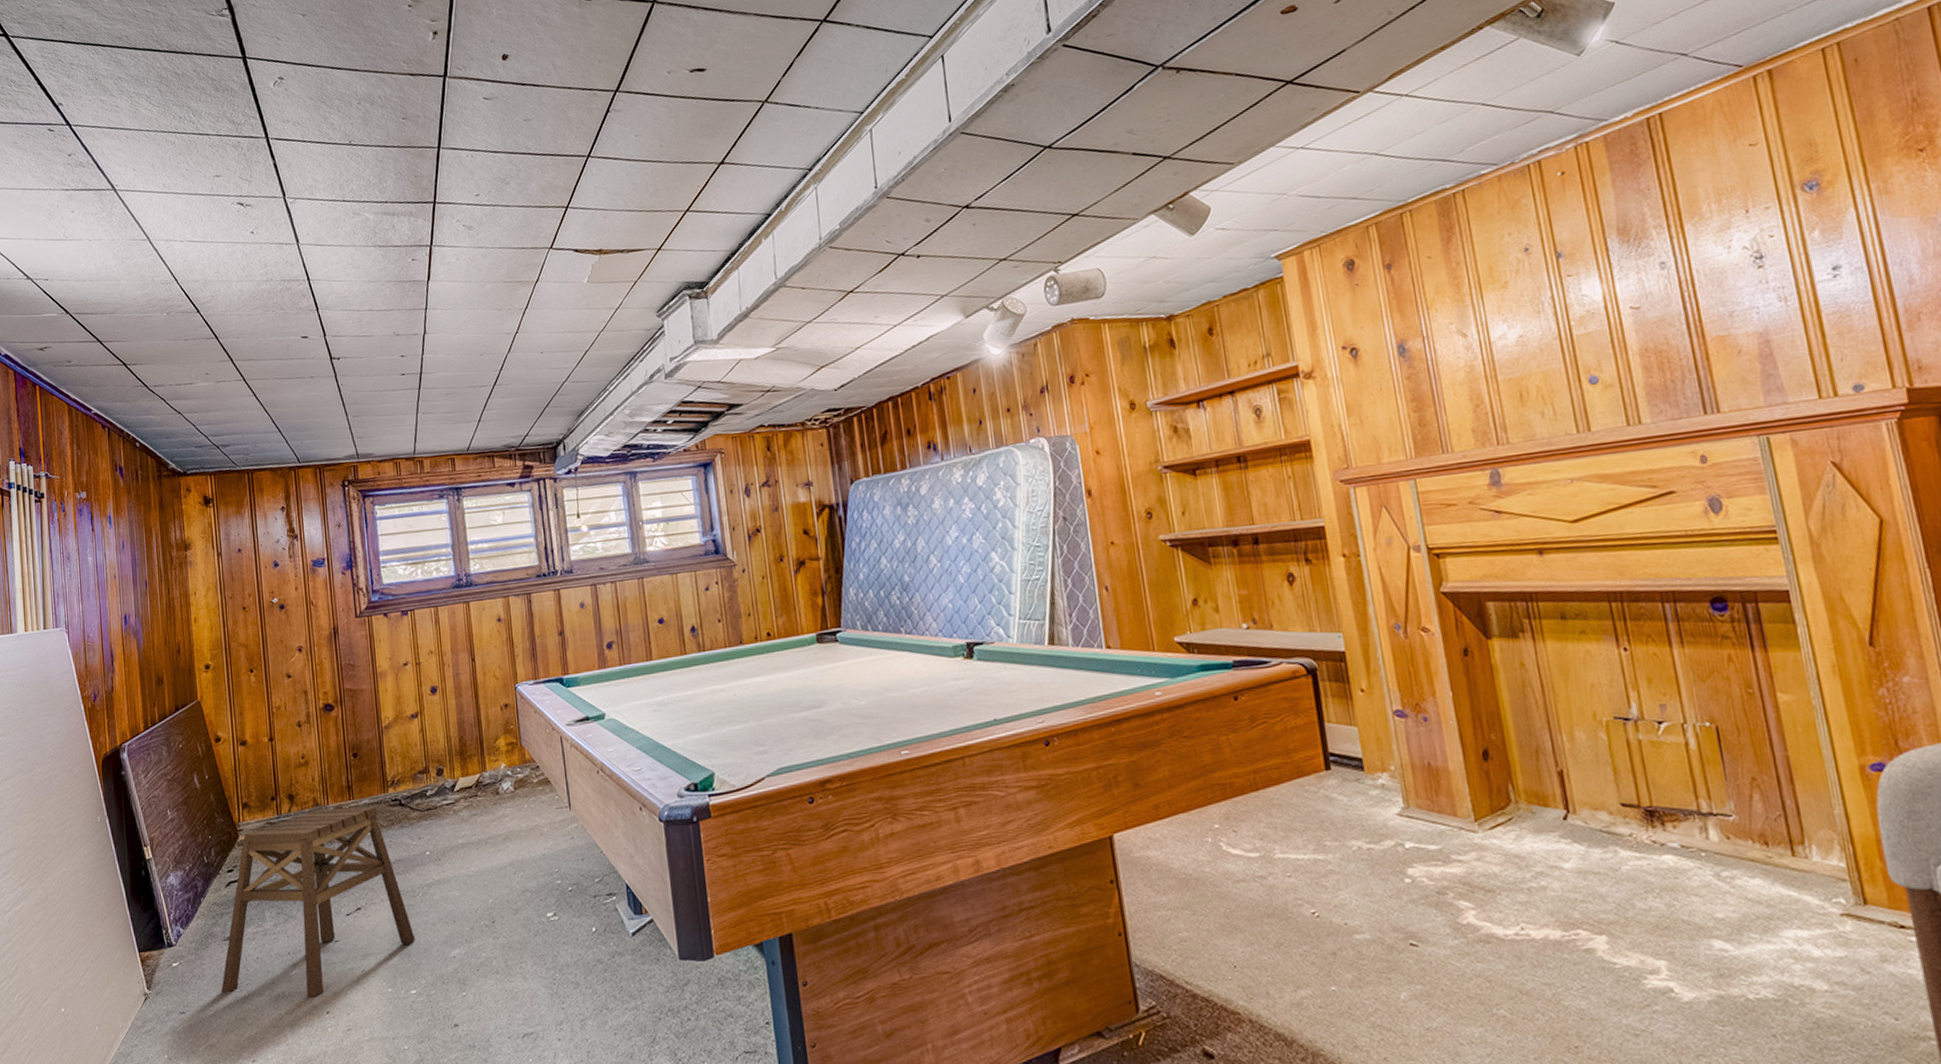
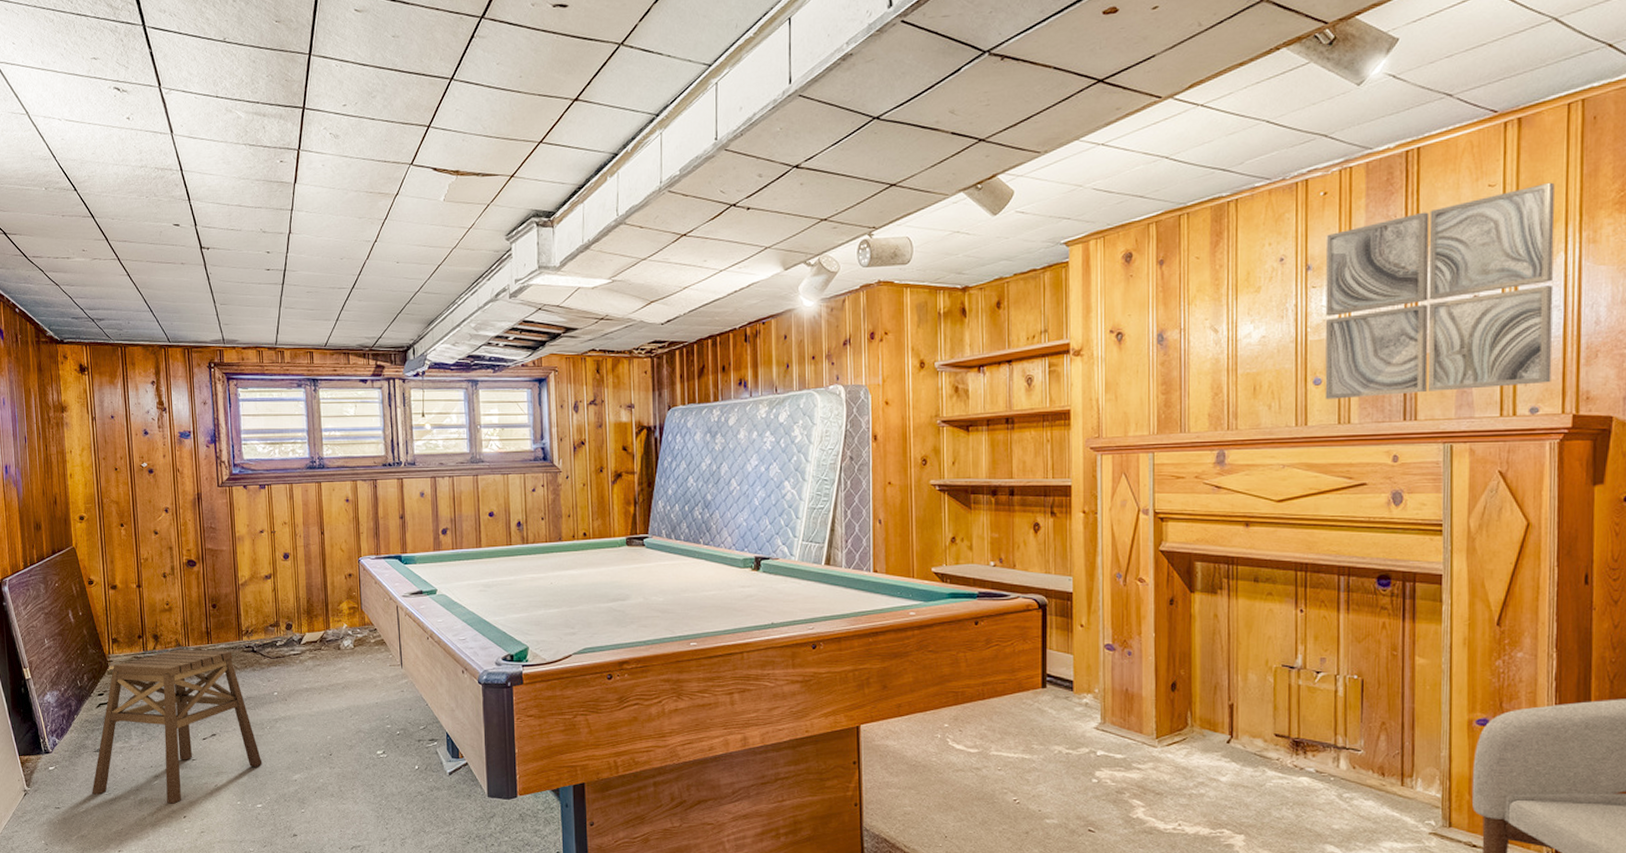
wall art: none [1572,133,1872,400] -> present [1325,182,1555,400]

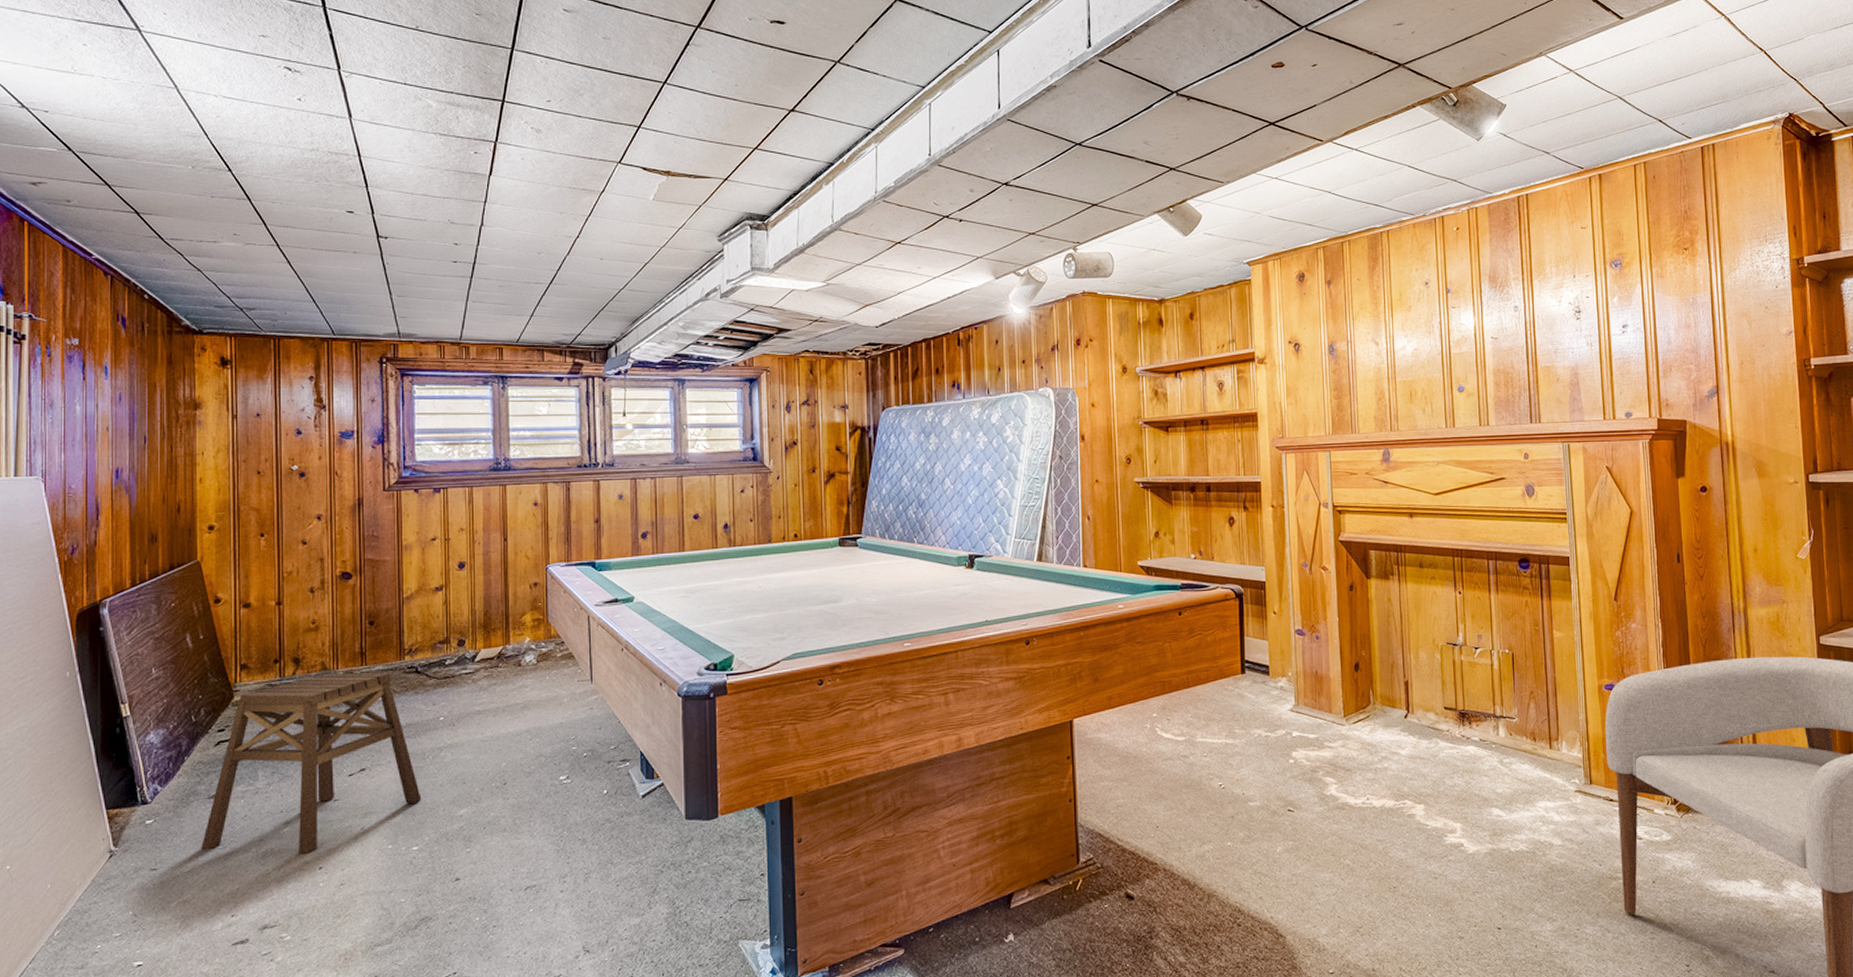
wall art: present [1325,182,1555,400] -> none [1460,227,1639,405]

